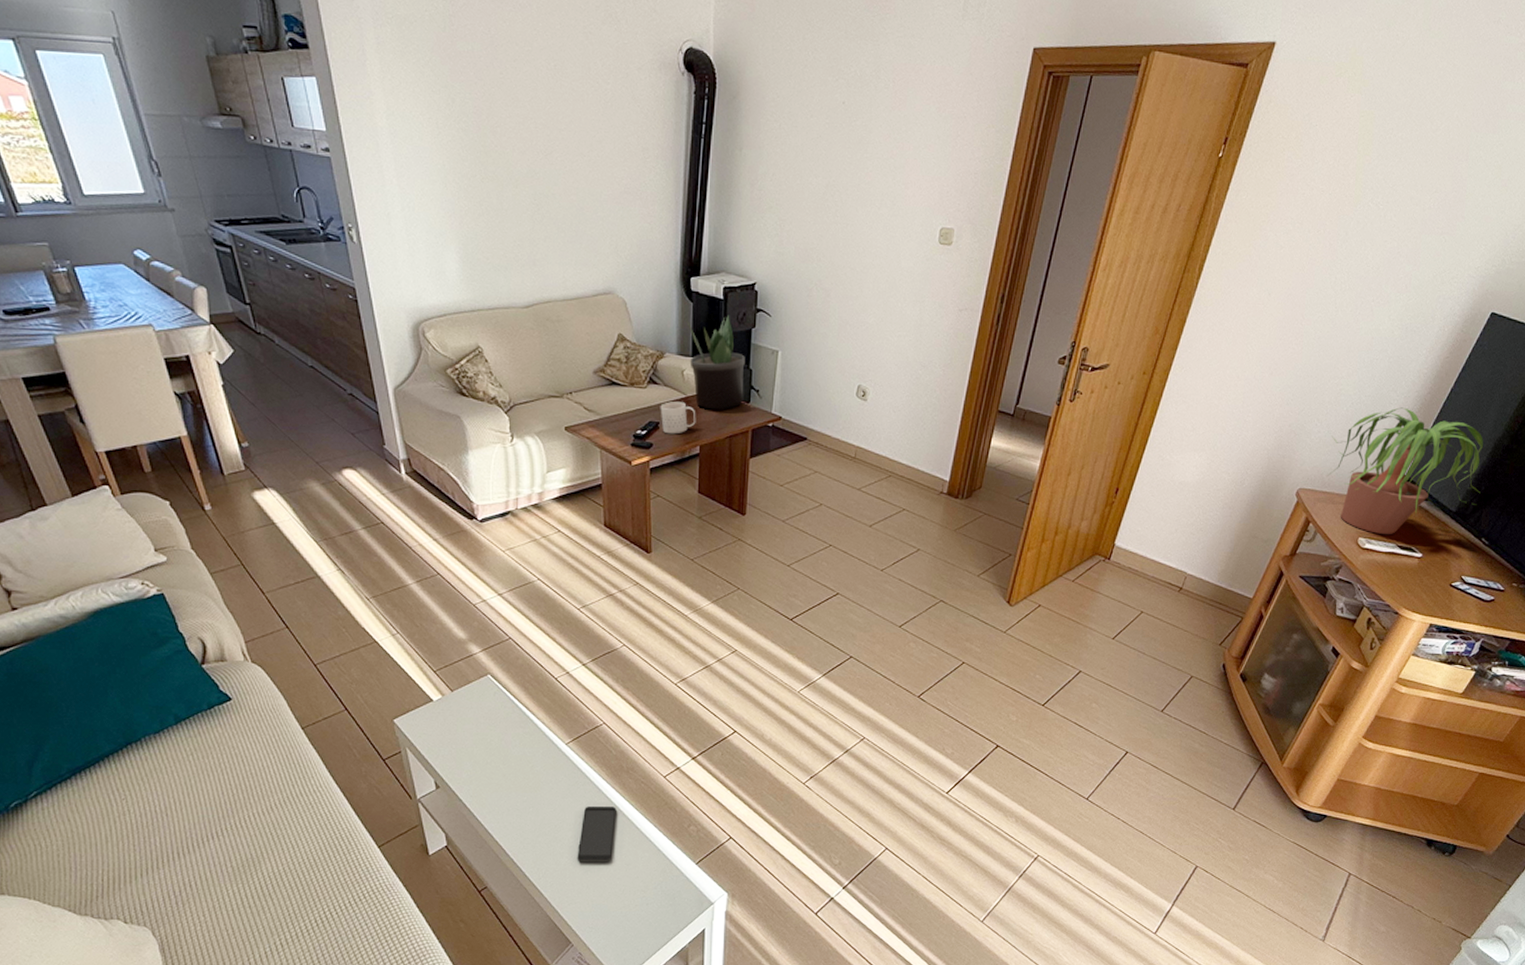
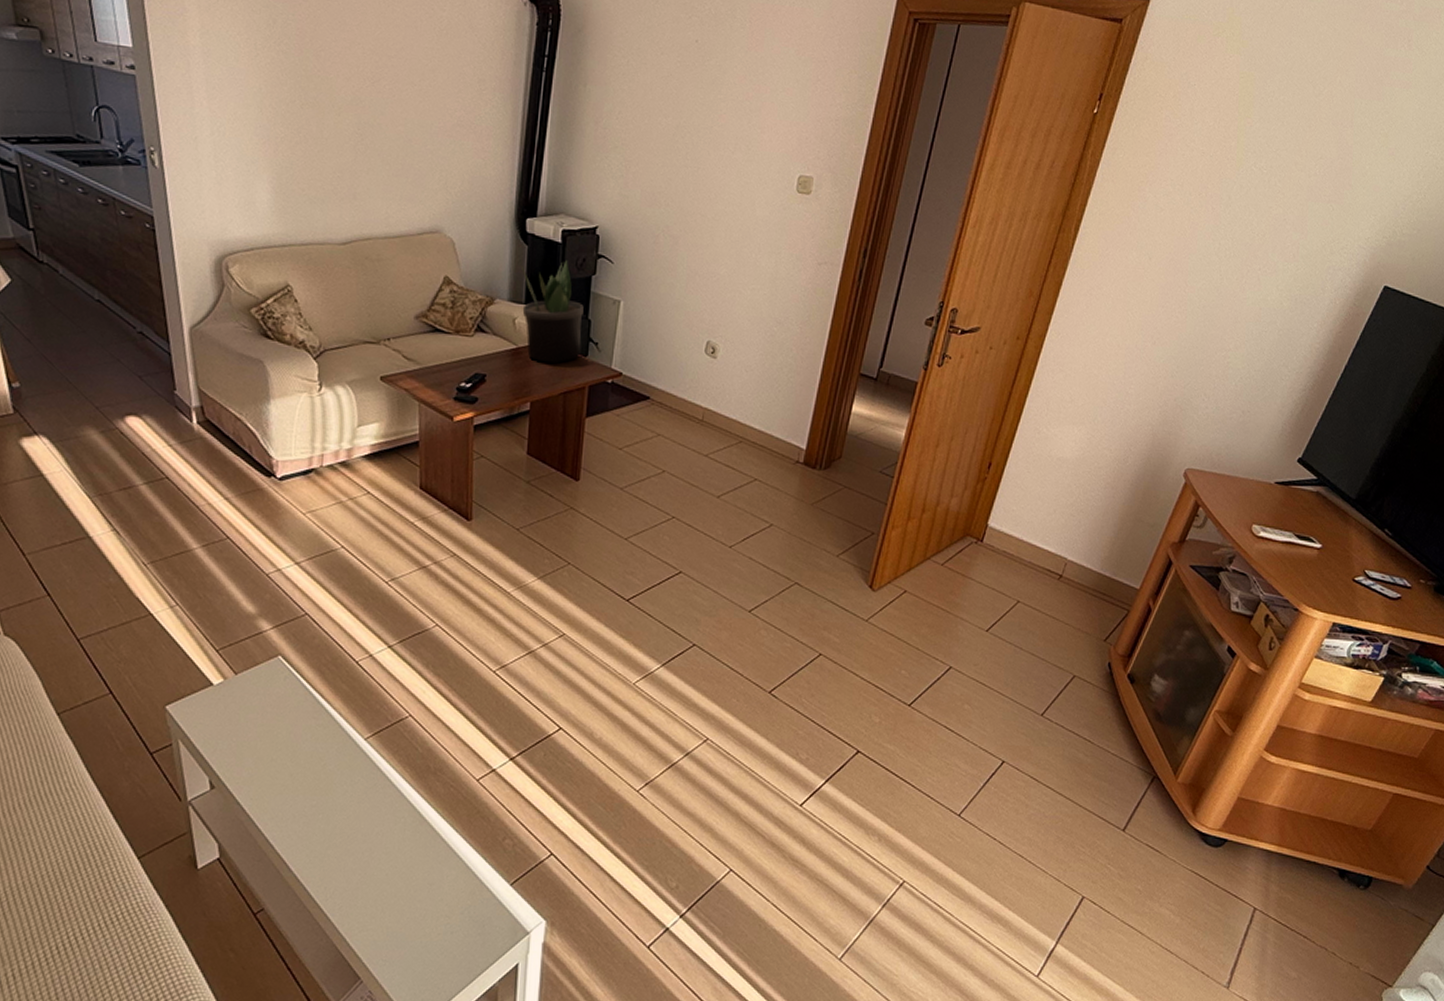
mobile phone: present [577,807,617,862] -> none [371,814,420,881]
mug: present [660,401,696,434] -> none [487,352,528,389]
potted plant: present [1327,407,1484,535] -> none [1216,384,1383,523]

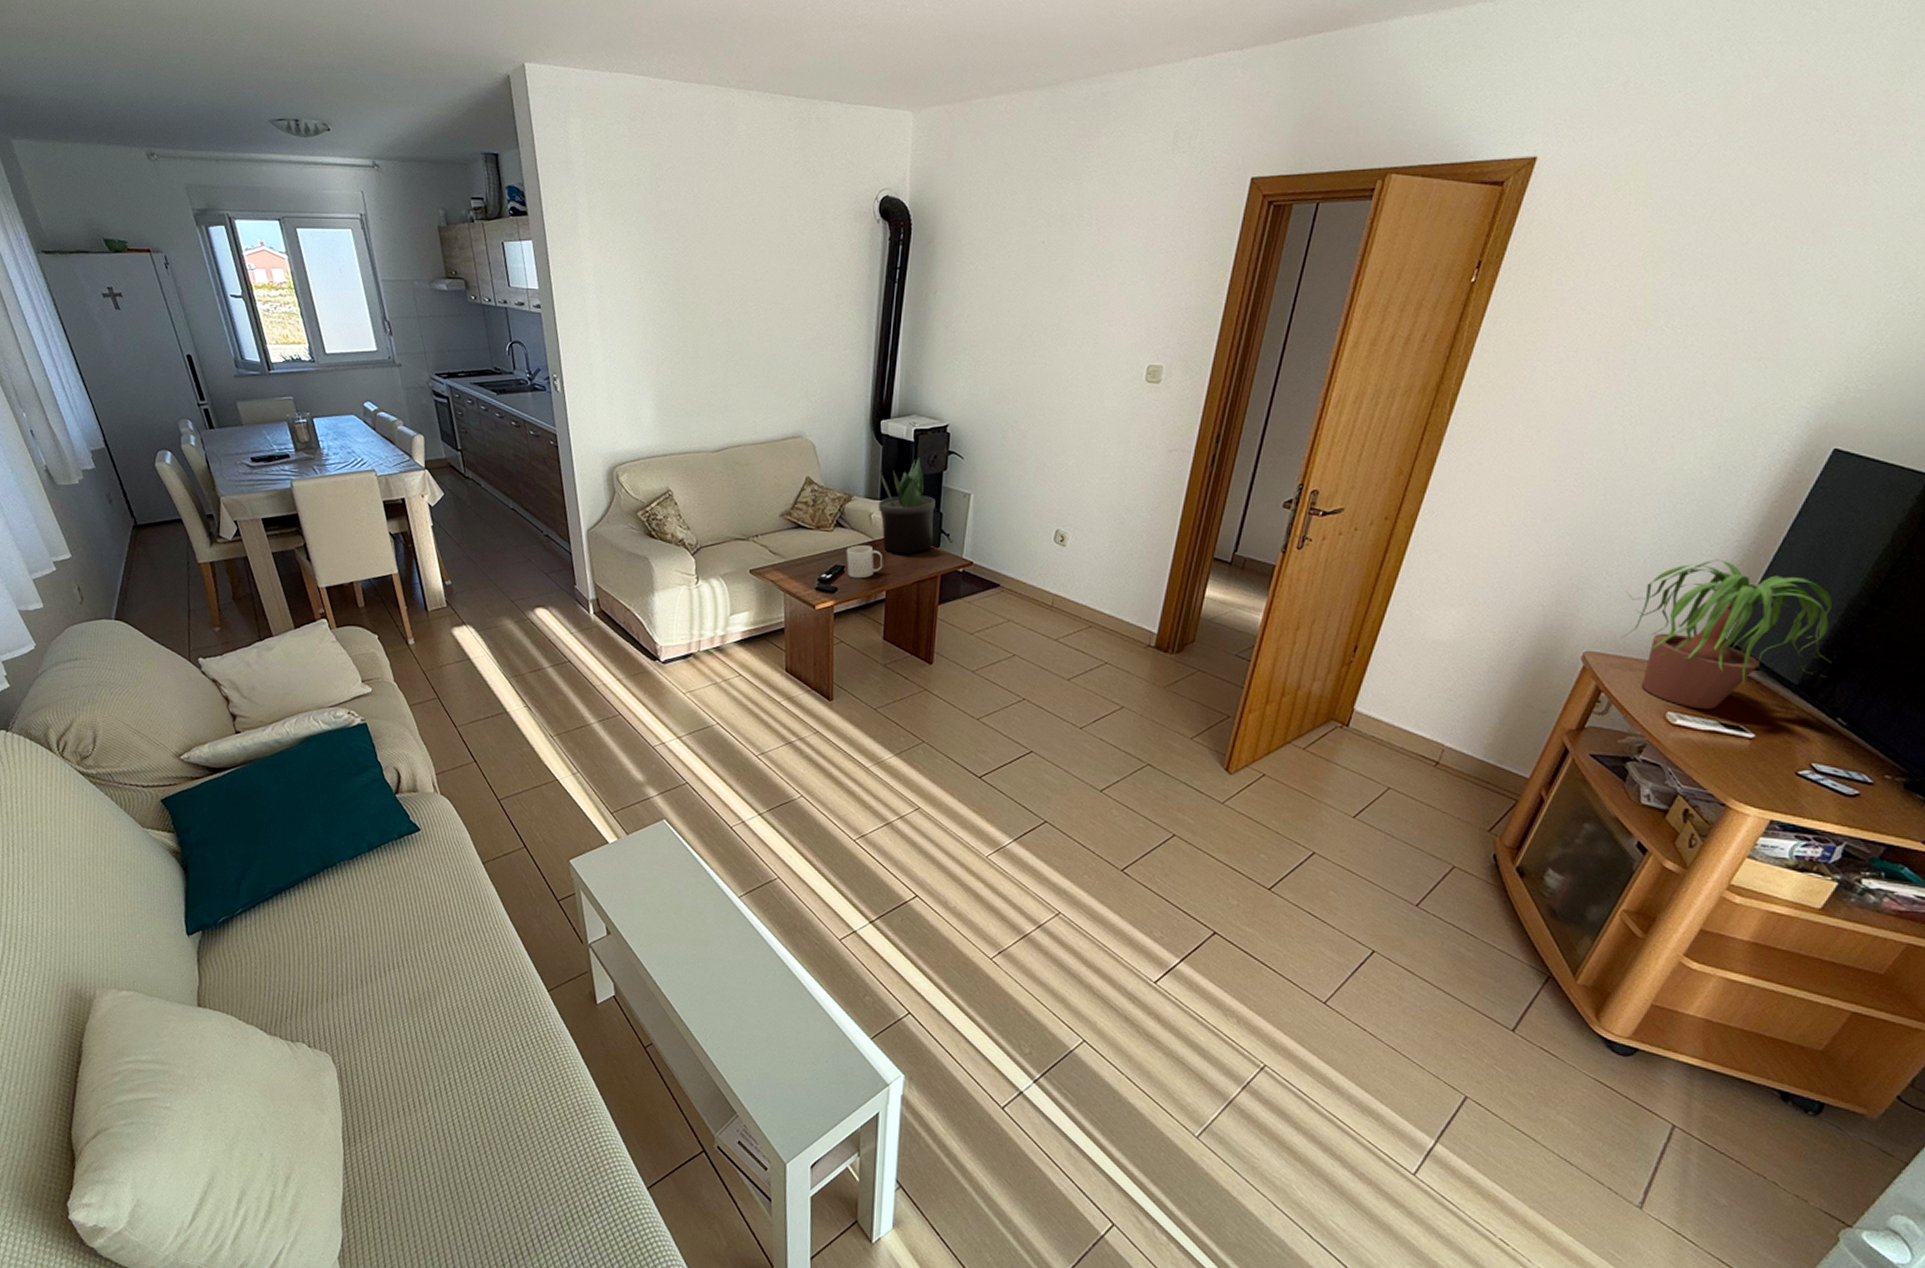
mug: none [487,352,528,389] -> present [846,545,883,579]
potted plant: none [1216,384,1383,523] -> present [1621,559,1833,710]

